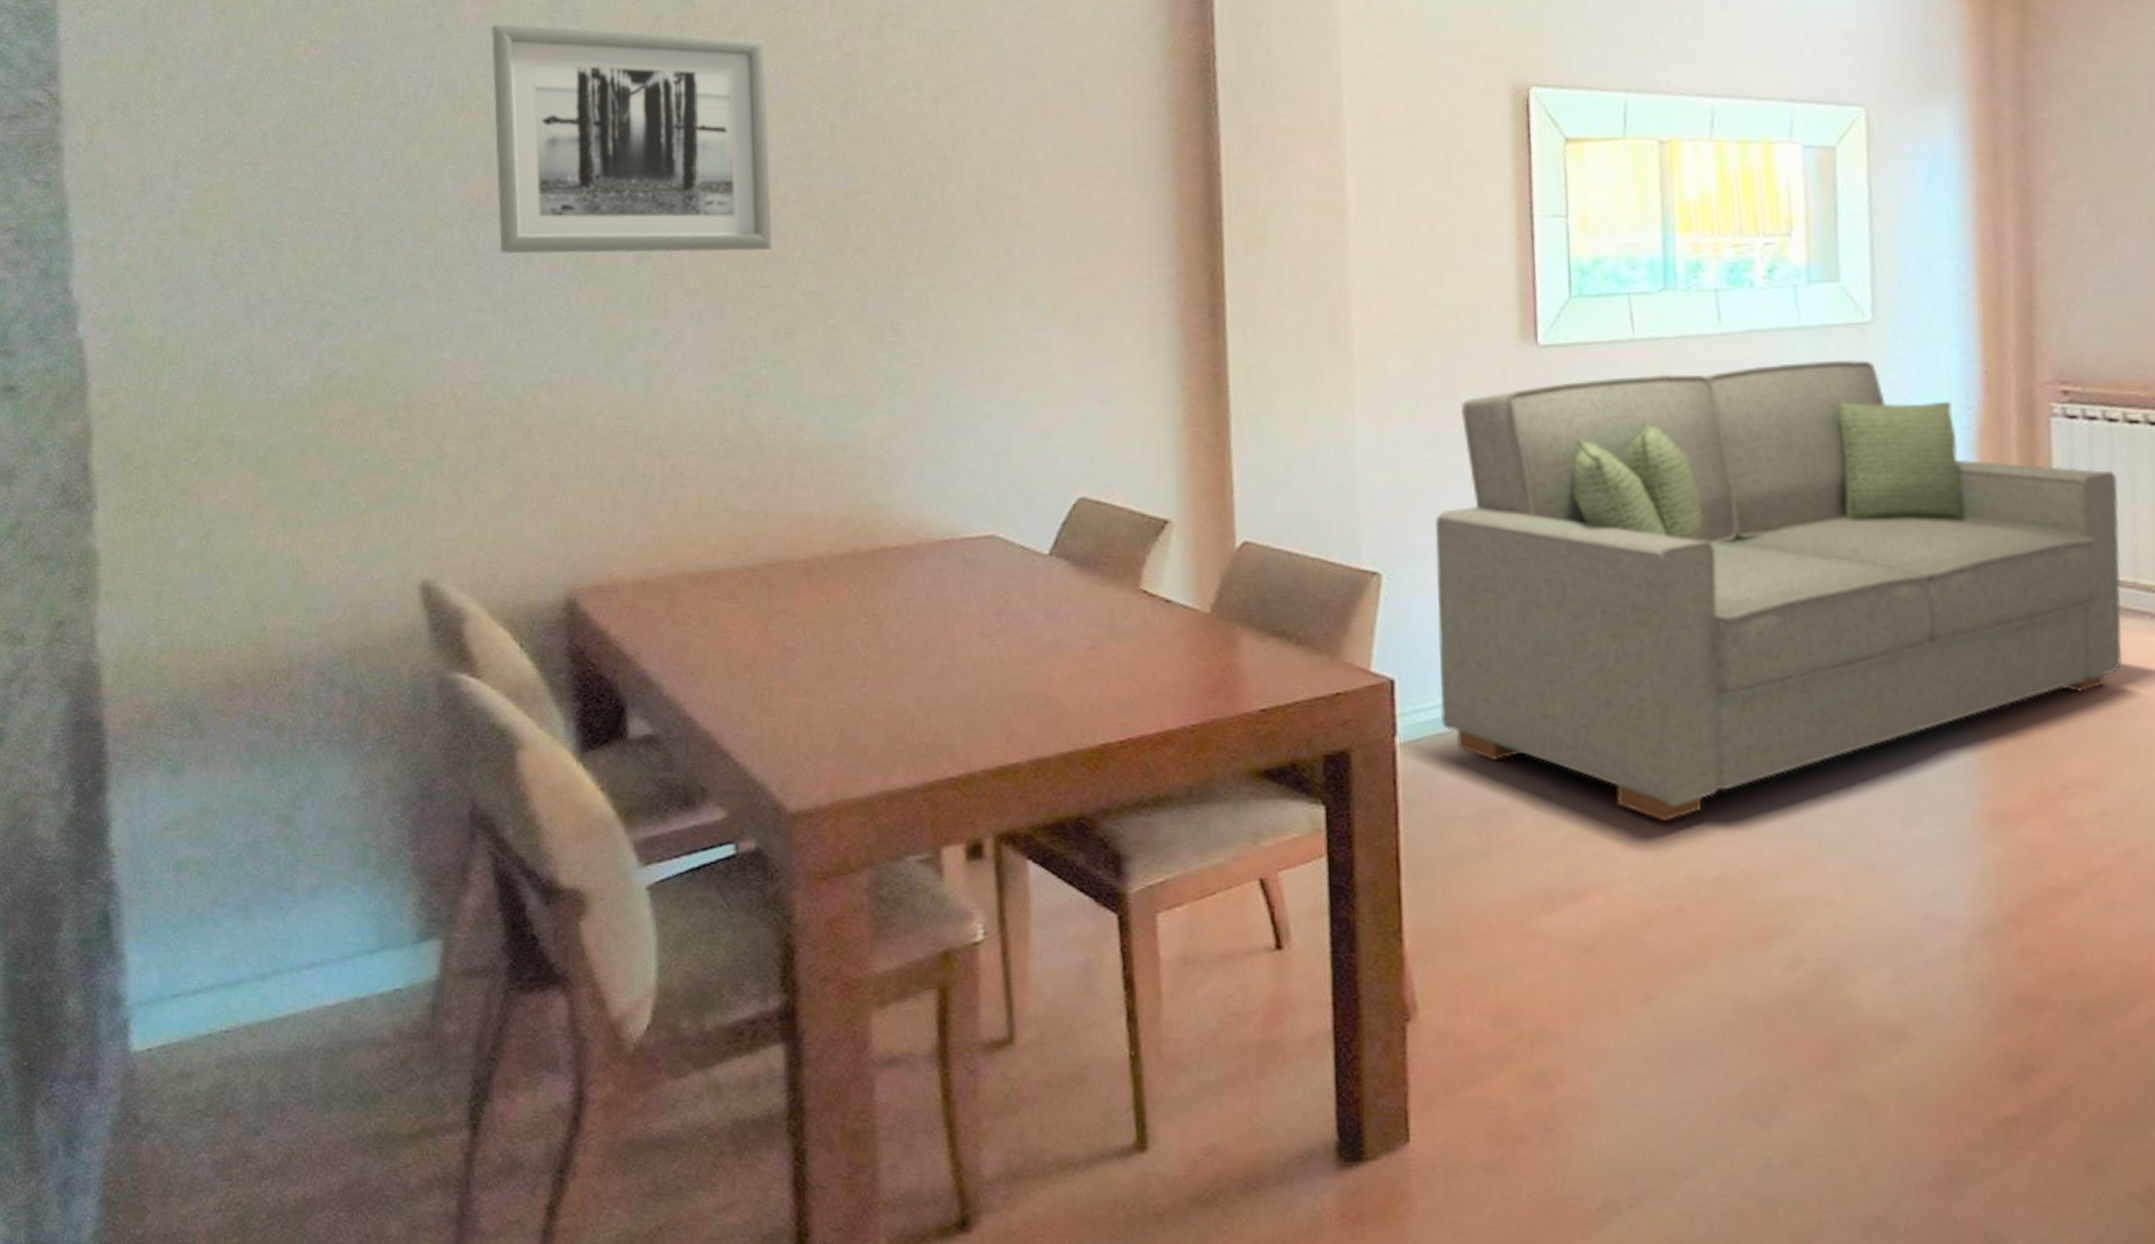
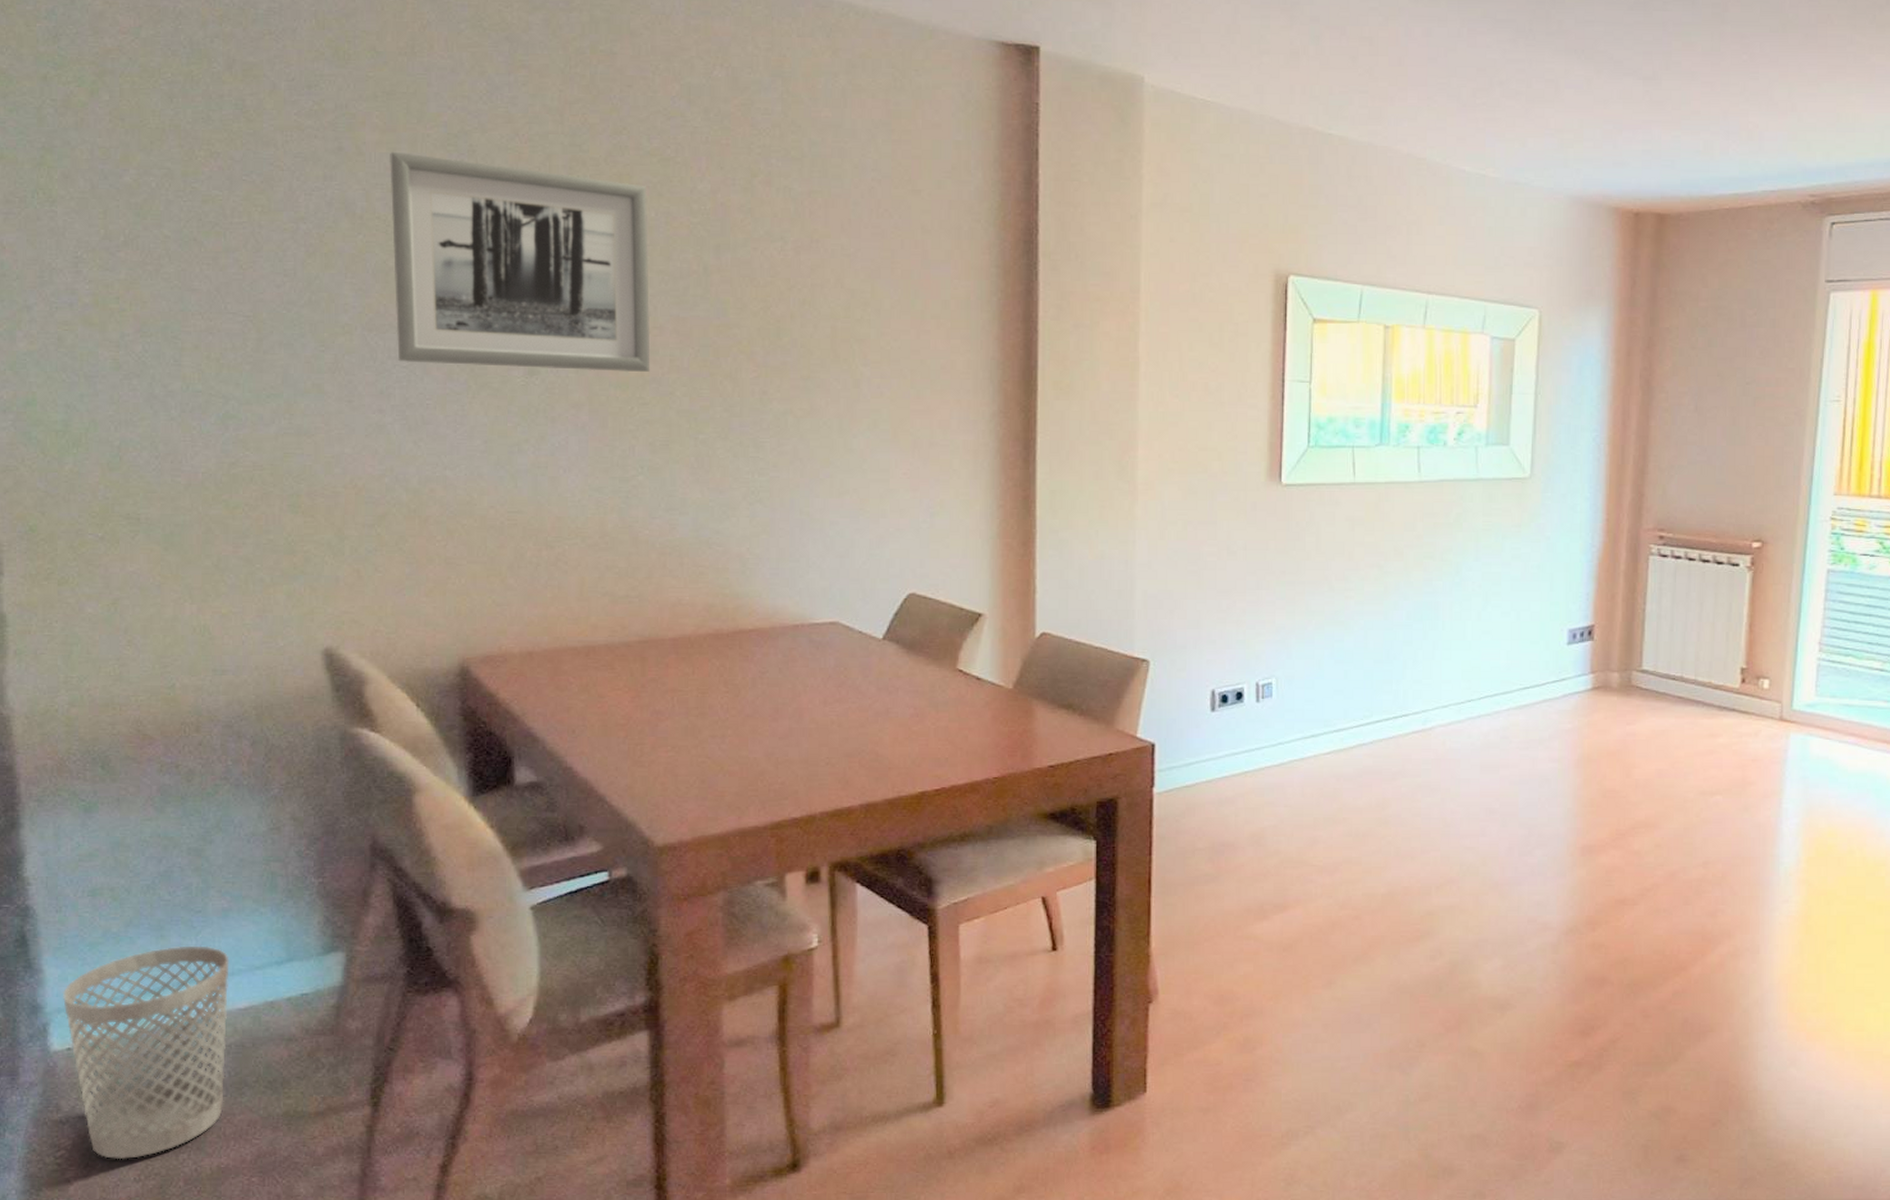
wastebasket: none [144,929,318,1185] -> present [62,945,229,1160]
sofa: present [1435,359,2123,822] -> none [1188,505,1691,853]

